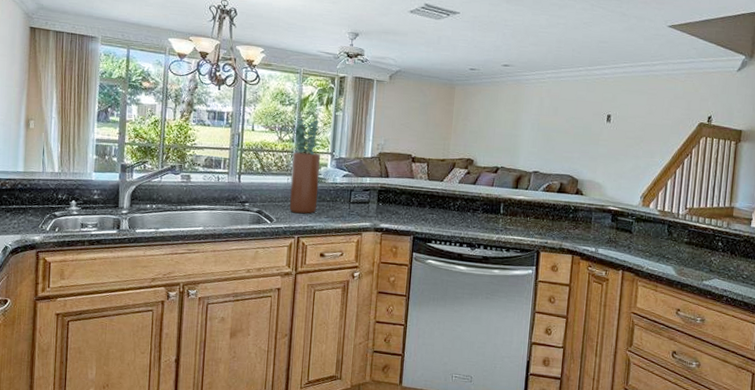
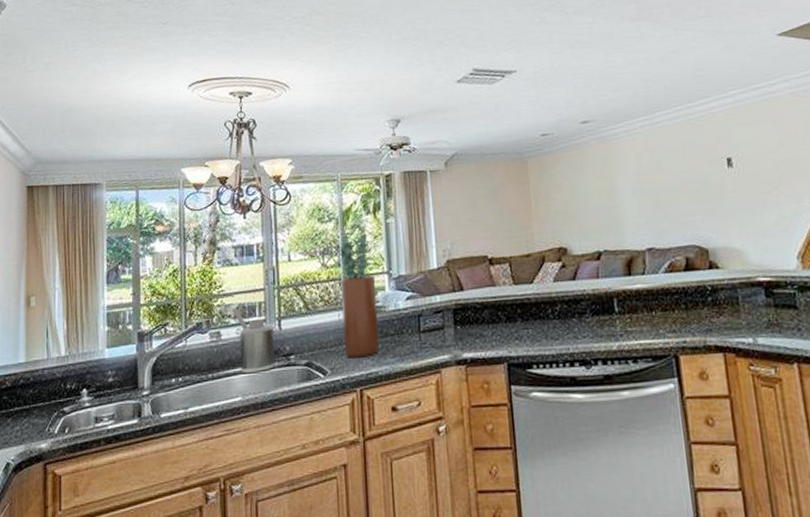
soap dispenser: none [202,158,234,212] -> present [232,307,275,374]

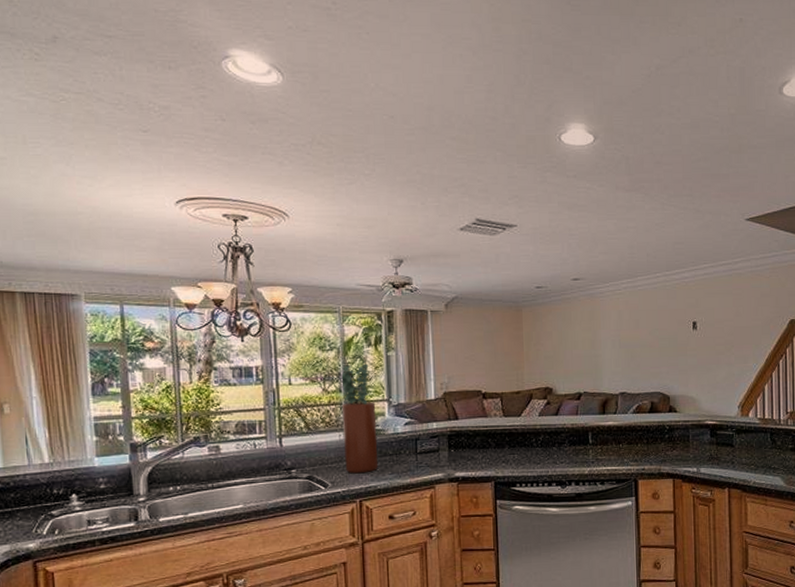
soap dispenser: present [232,307,275,374] -> none [231,424,276,485]

